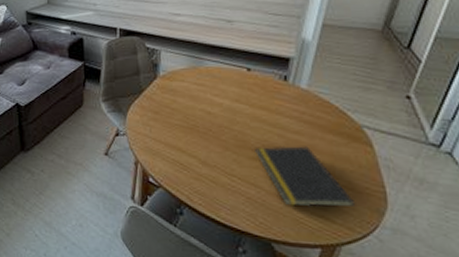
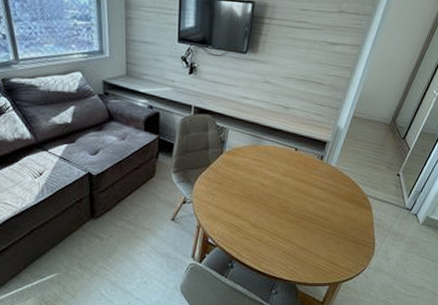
notepad: present [255,145,356,207] -> none [293,210,355,256]

